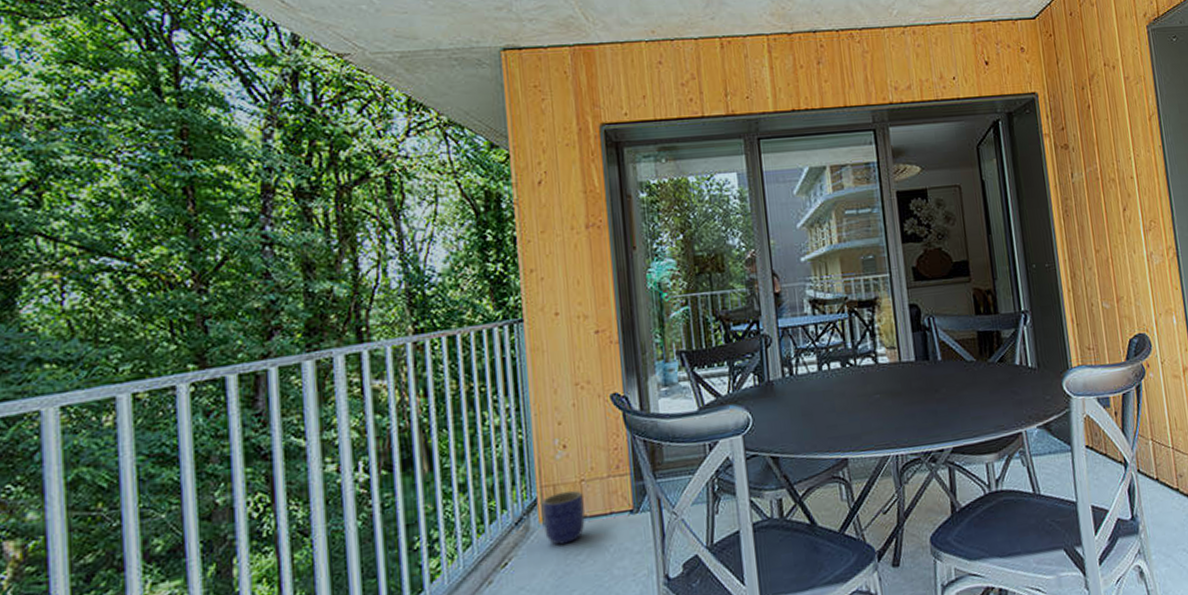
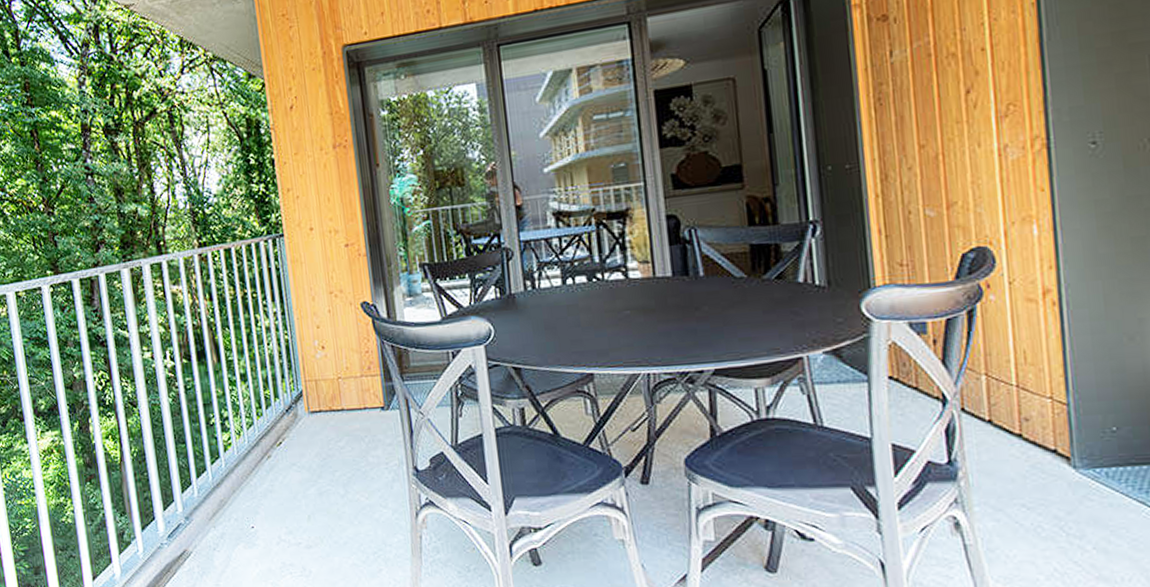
planter: present [542,490,585,545] -> none [307,386,343,432]

